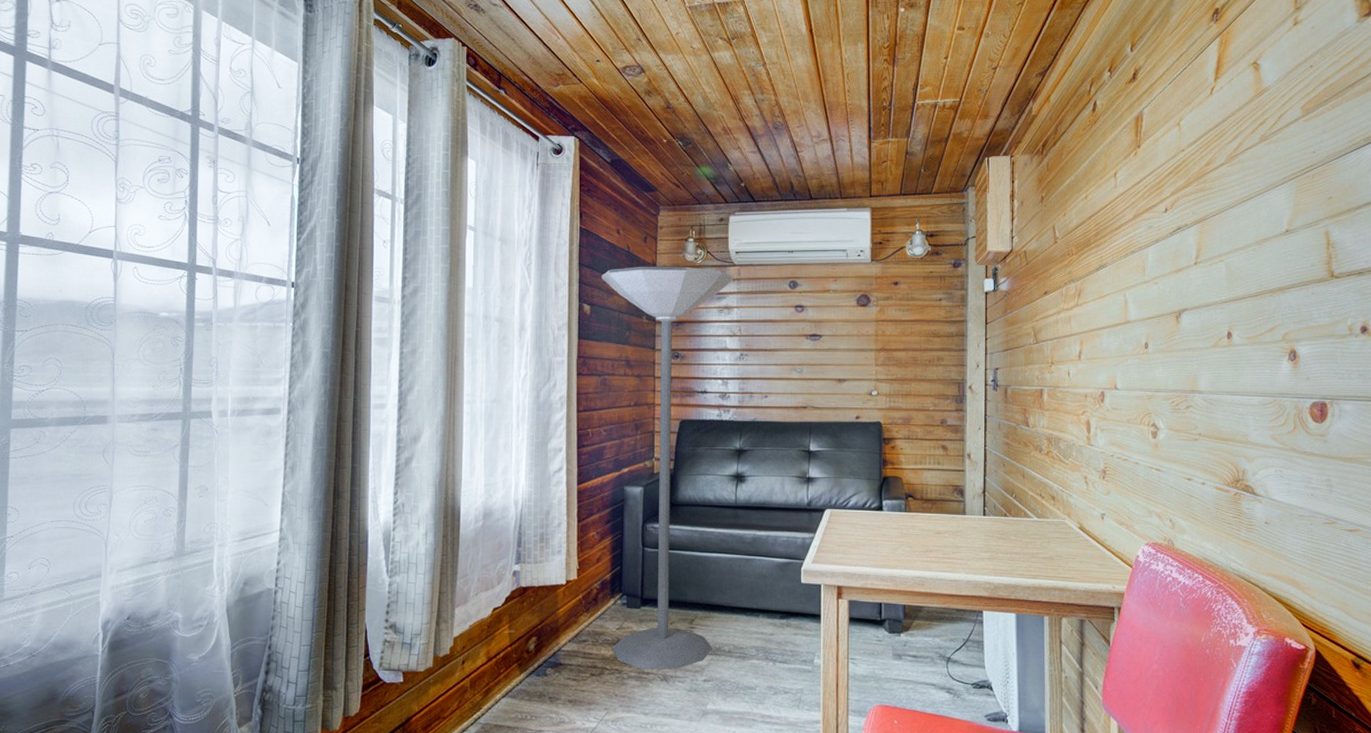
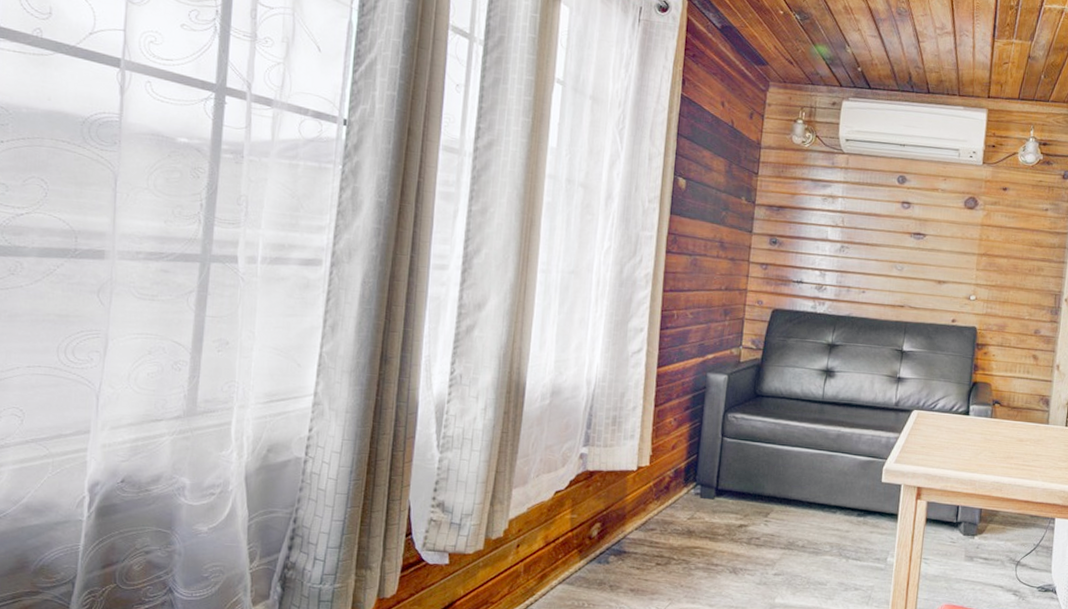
floor lamp: present [602,266,733,670] -> none [681,143,841,562]

